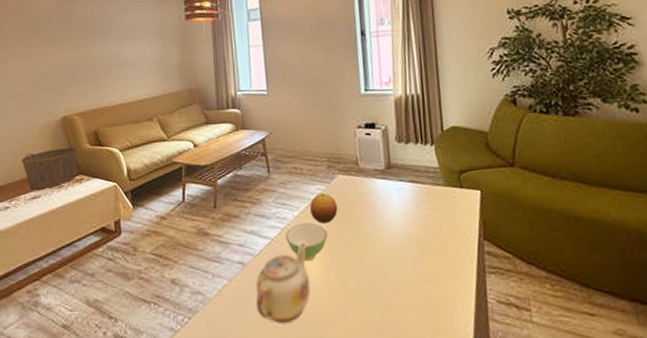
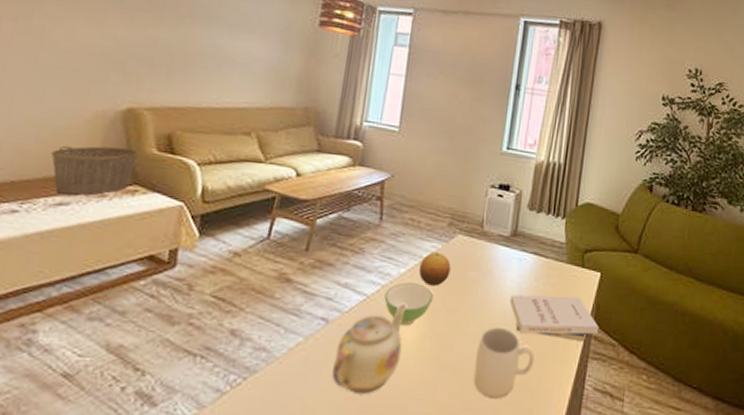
mug: none [376,252,432,318] -> present [474,327,534,398]
books: none [397,216,491,258] -> present [509,294,599,341]

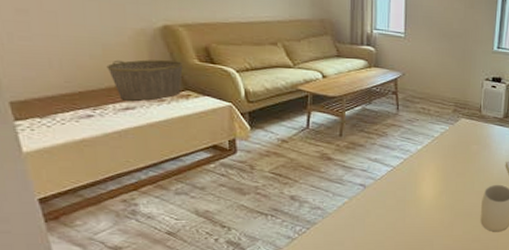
teapot: present [332,303,407,394] -> none [374,171,426,234]
bowl: present [384,282,434,327] -> none [407,156,446,187]
fruit: present [419,252,451,286] -> none [433,133,458,158]

